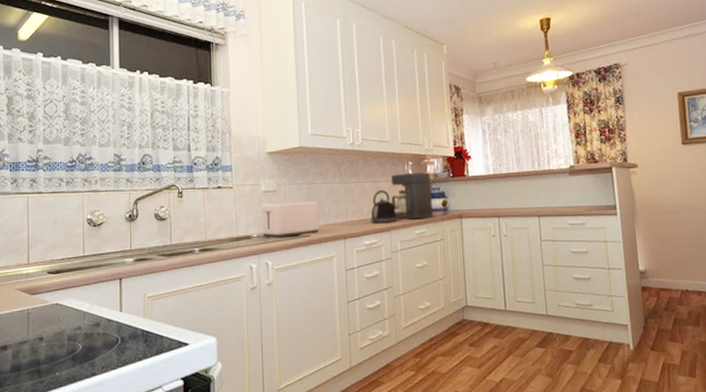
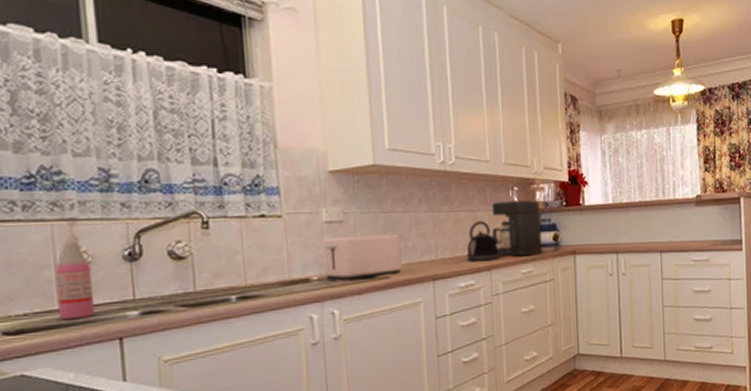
soap dispenser: none [82,192,106,264] -> present [54,221,96,321]

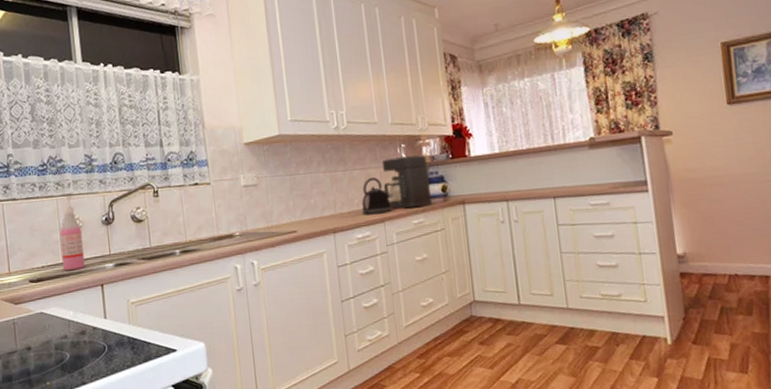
toaster: present [322,233,402,281] -> none [241,193,307,236]

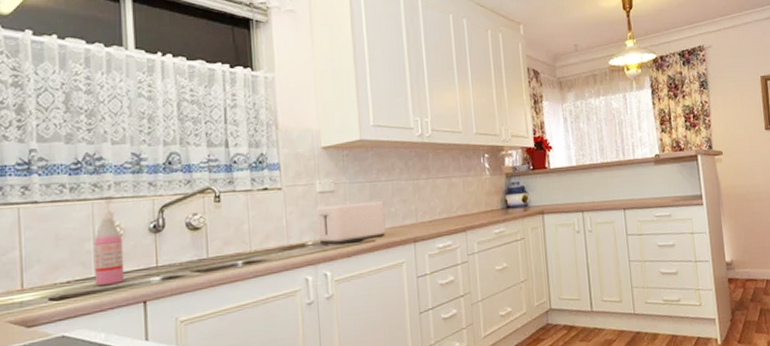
toaster: none [241,193,307,236] -> present [316,200,386,245]
kettle: present [361,177,392,215] -> none [443,185,474,224]
coffee maker: present [381,155,433,209] -> none [465,165,514,219]

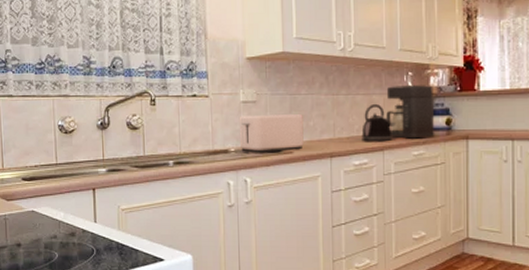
soap dispenser: present [93,199,125,287] -> none [54,97,78,172]
kettle: none [443,185,474,224] -> present [361,103,393,142]
coffee maker: none [465,165,514,219] -> present [386,85,435,139]

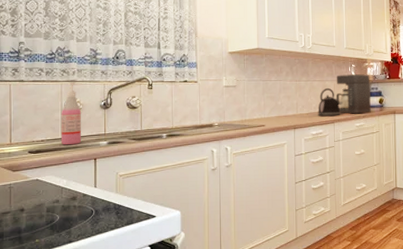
soap dispenser: none [54,97,78,172] -> present [60,82,82,145]
toaster: present [239,113,304,153] -> none [222,95,273,127]

